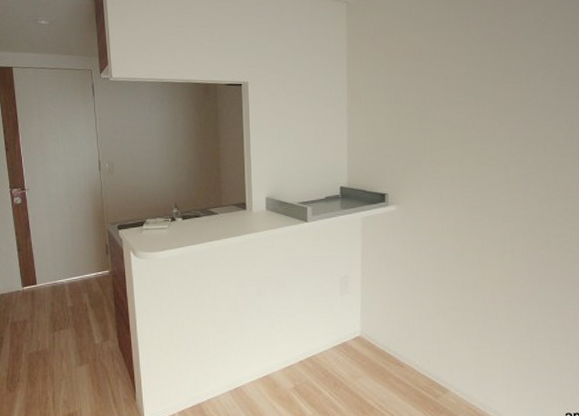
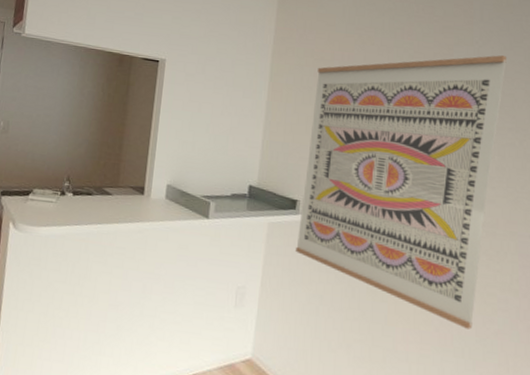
wall art: none [388,29,570,283] -> present [295,55,506,330]

